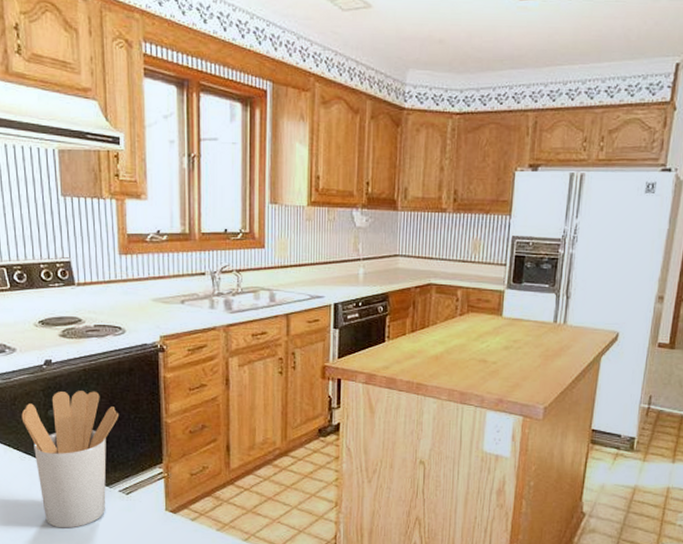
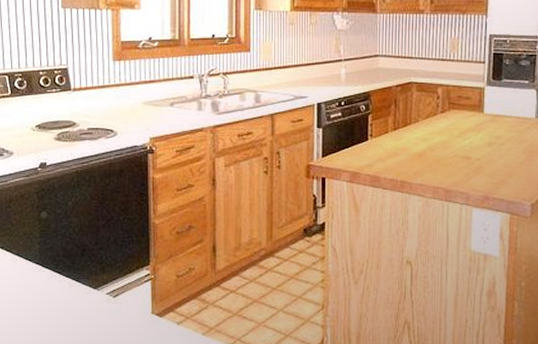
utensil holder: present [21,391,118,528] -> none [15,192,108,333]

